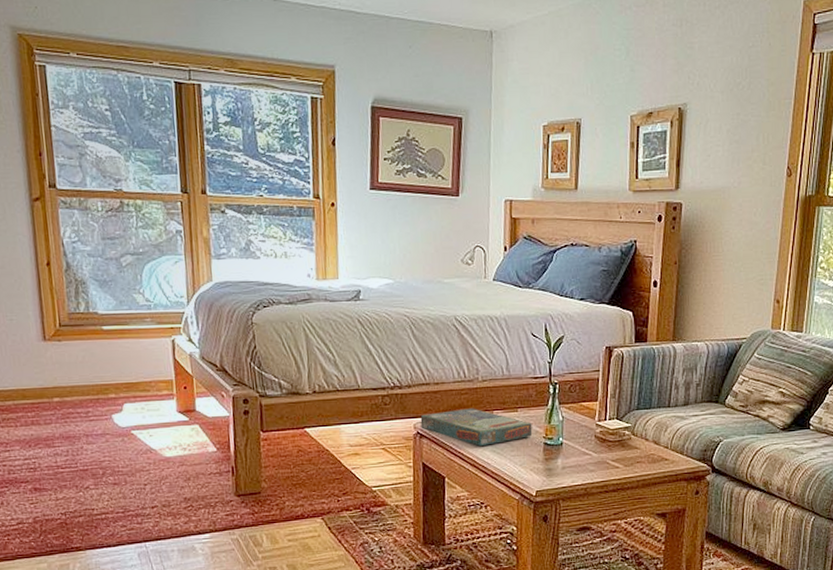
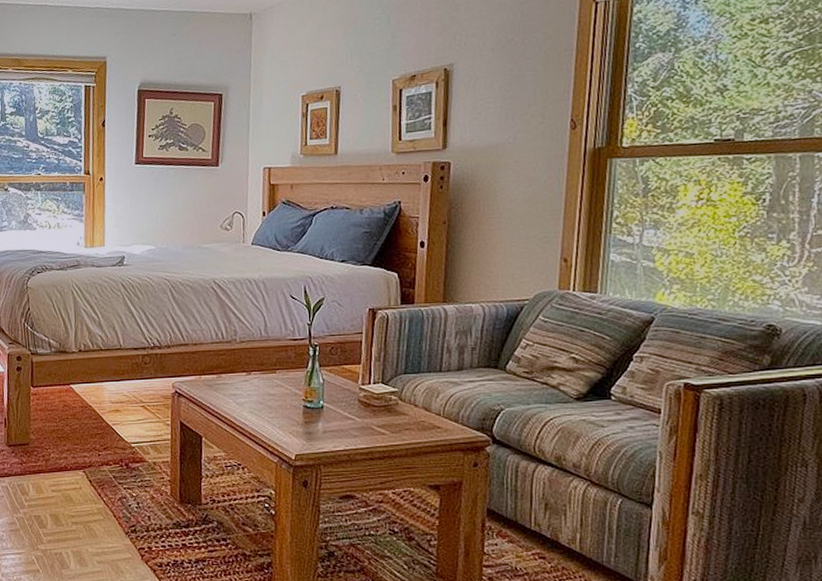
board game: present [420,408,533,446] -> none [178,369,292,406]

